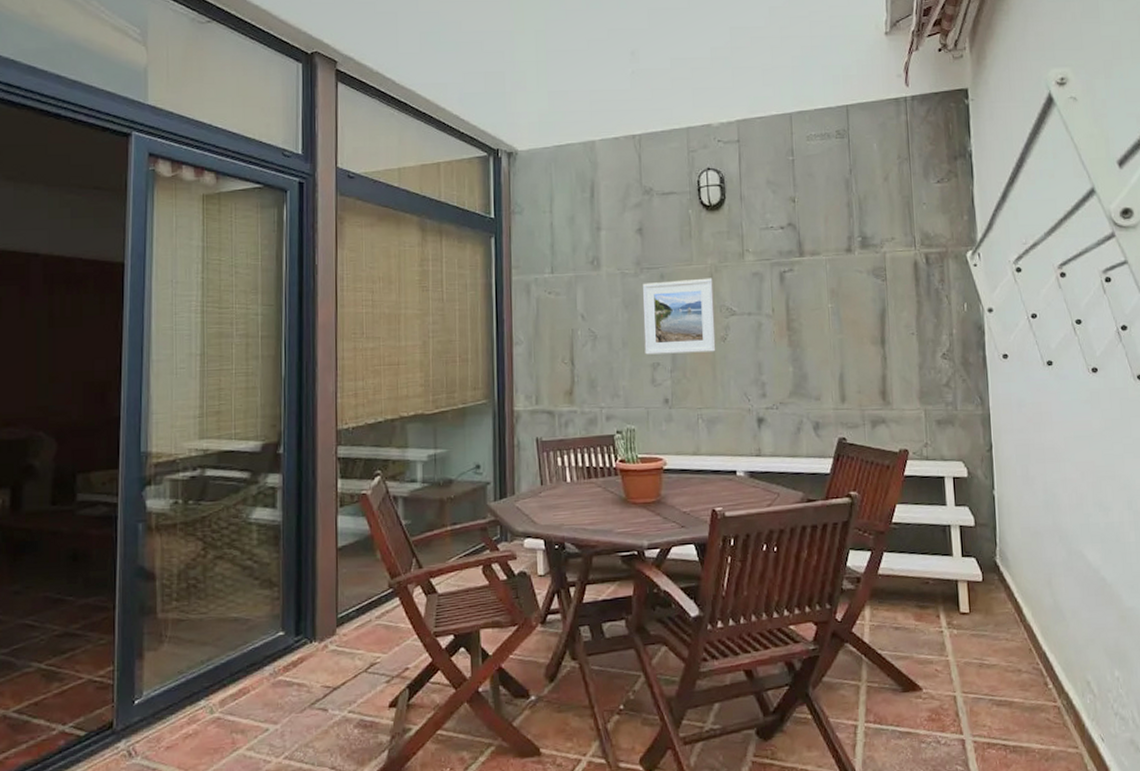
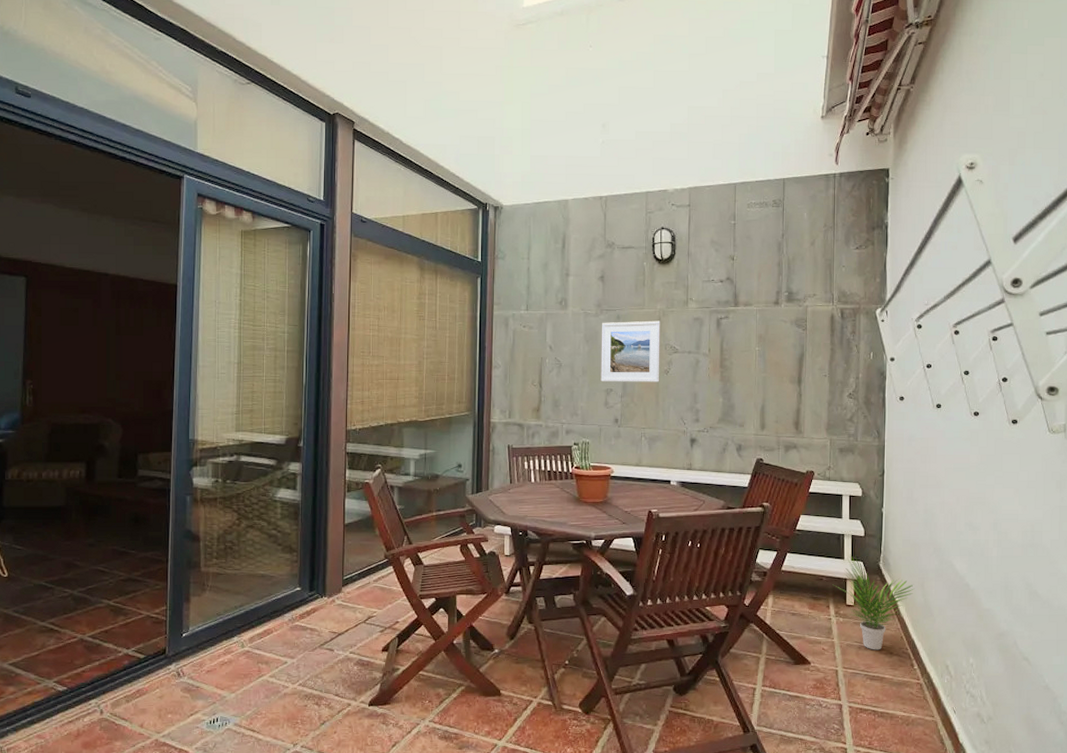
potted plant: none [941,549,1041,668] -> present [832,554,915,650]

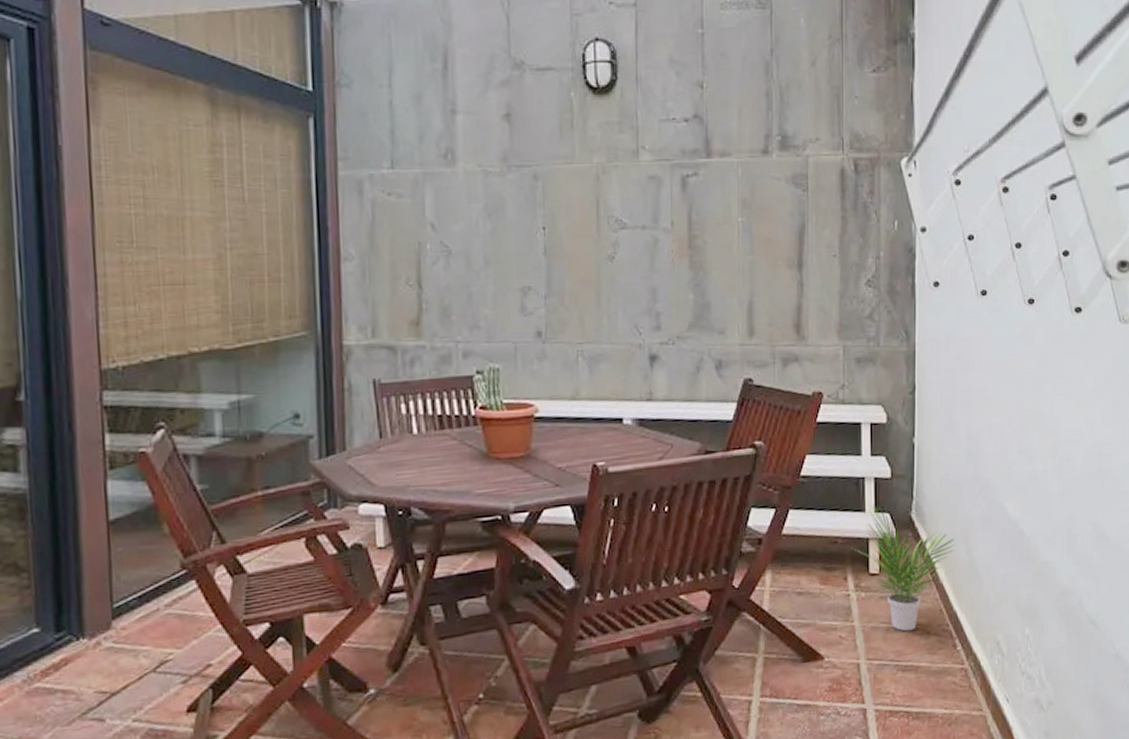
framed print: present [600,320,660,382] -> none [510,181,602,276]

